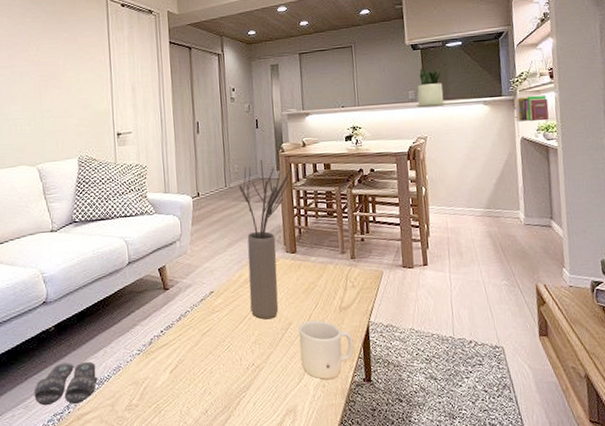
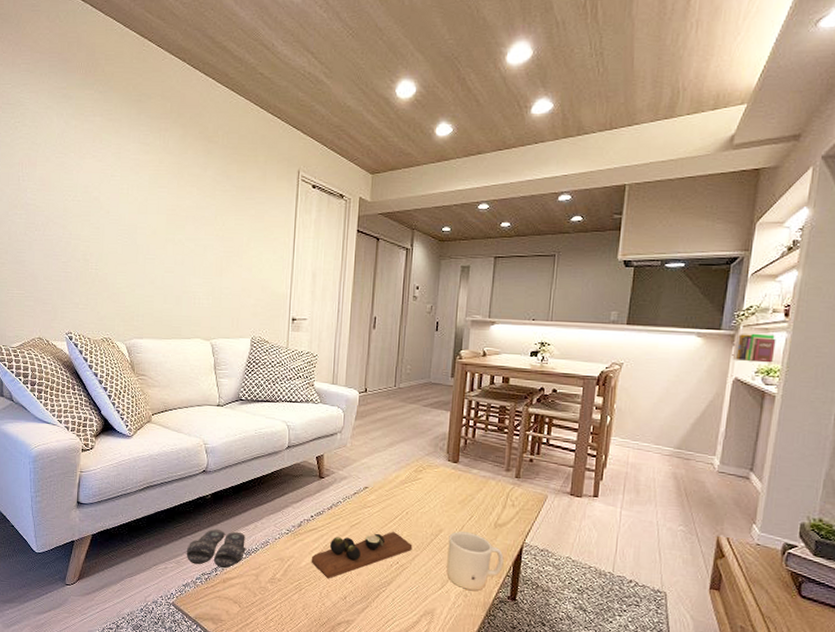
decorative tray: none [166,333,266,395] -> present [311,532,413,579]
vase: present [239,159,292,320] -> none [403,364,467,523]
planter: present [416,68,446,108] -> none [617,288,654,333]

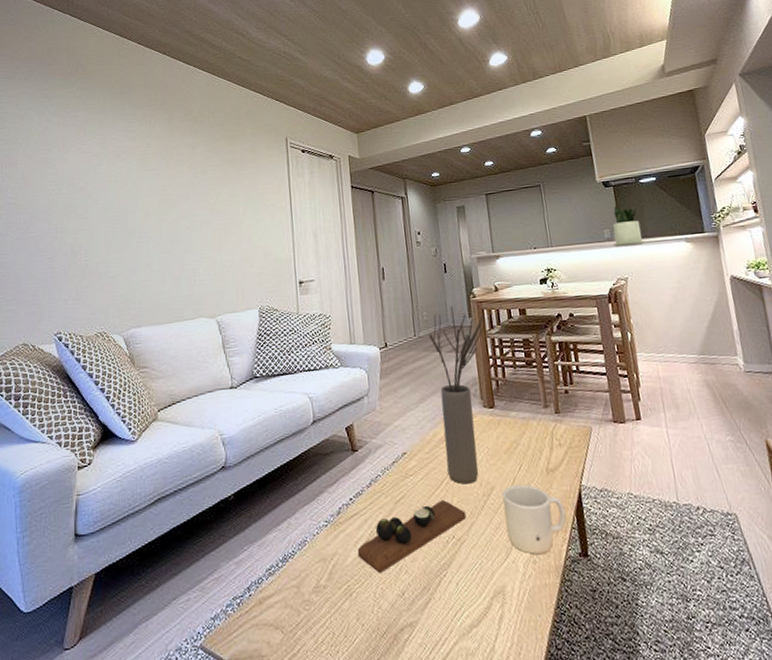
slippers: present [186,529,246,568] -> none [211,534,282,587]
vase: none [403,364,467,523] -> present [429,306,485,485]
planter: none [617,288,654,333] -> present [612,205,645,247]
books: present [732,333,776,363] -> none [718,231,759,259]

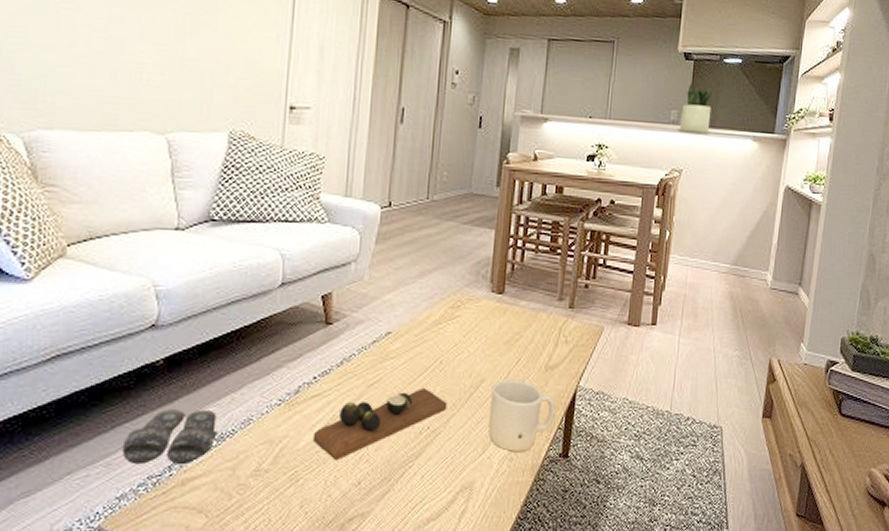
slippers: none [211,534,282,587] -> present [122,409,218,464]
vase: present [429,306,485,485] -> none [436,169,515,373]

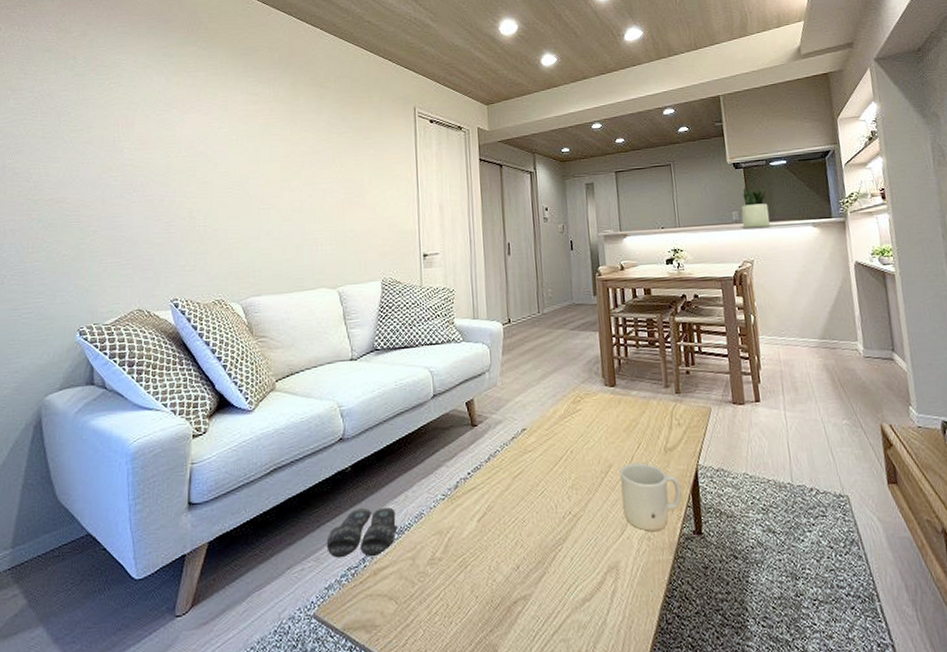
decorative tray: present [312,388,448,461] -> none [473,476,584,548]

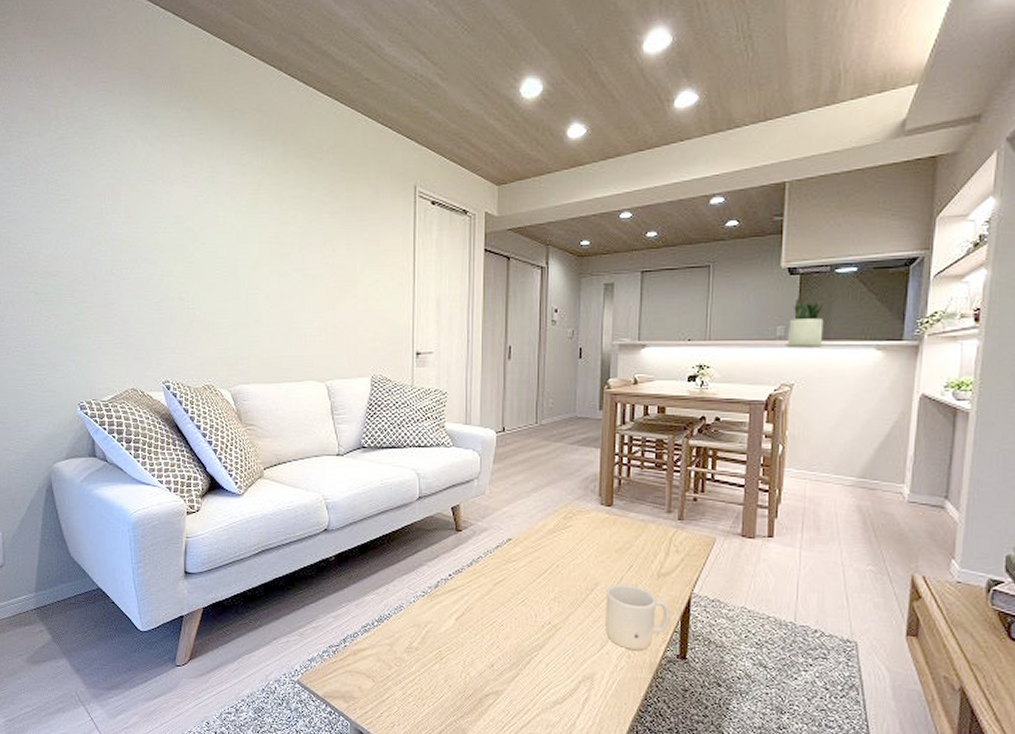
slippers: present [326,507,398,557] -> none [310,595,377,638]

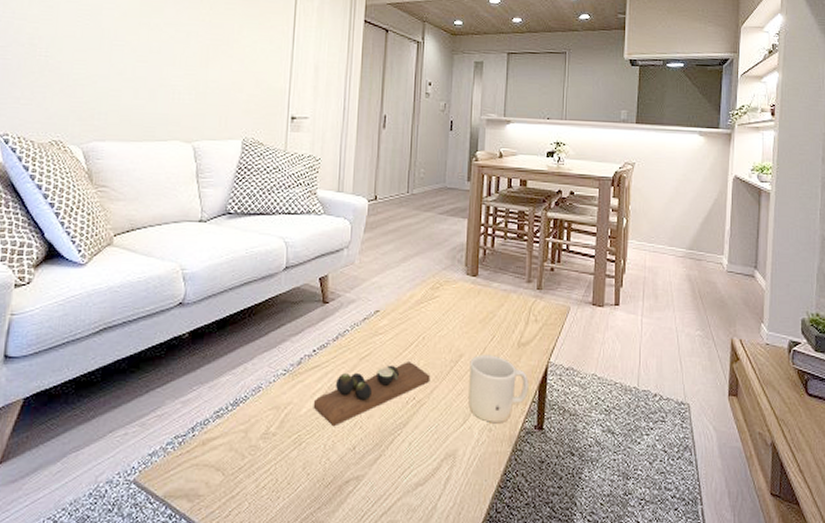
decorative tray: none [451,588,566,645] -> present [313,362,431,427]
planter: present [785,298,825,348] -> none [628,87,659,132]

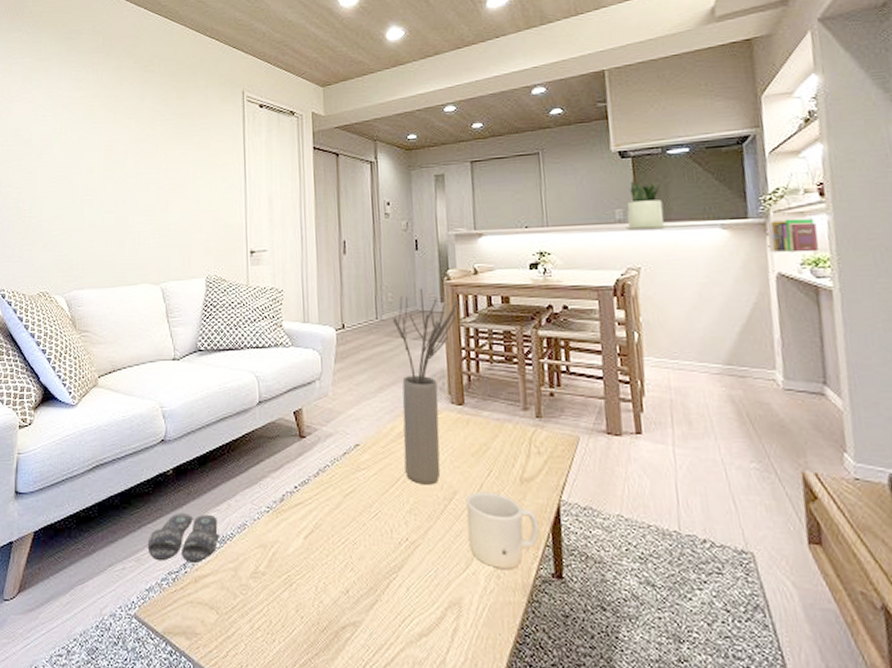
slippers: none [154,377,233,425] -> present [147,513,220,563]
decorative tray: present [313,362,431,427] -> none [300,499,423,568]
vase: none [419,166,484,349] -> present [393,288,460,485]
planter: none [628,87,659,132] -> present [626,181,667,231]
books: none [730,132,766,161] -> present [766,218,819,253]

